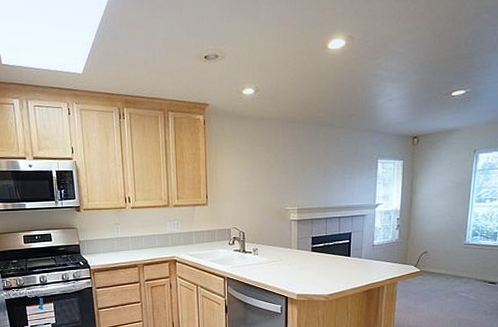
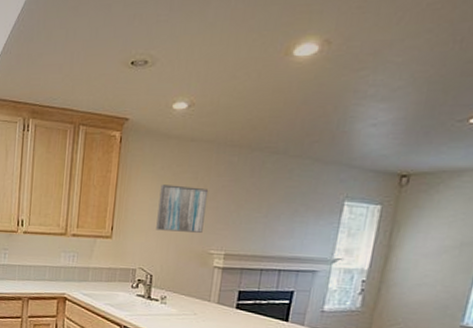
wall art: none [241,156,279,195] -> present [156,184,209,233]

